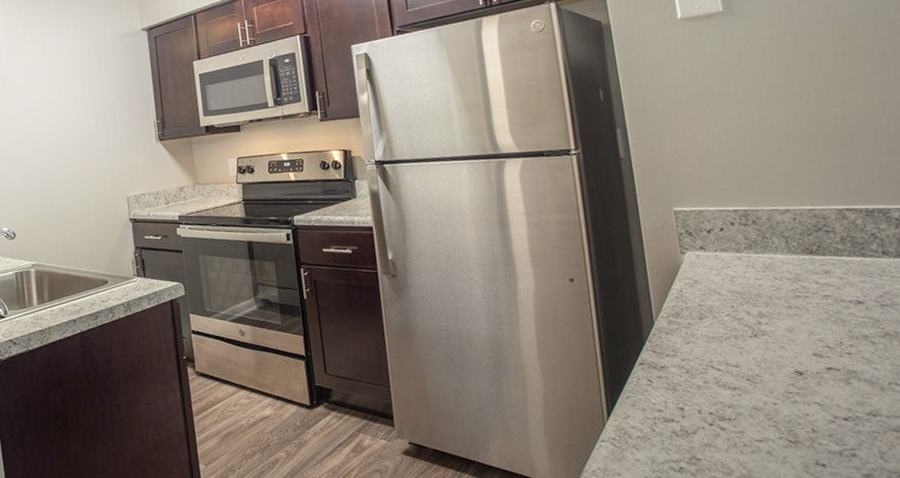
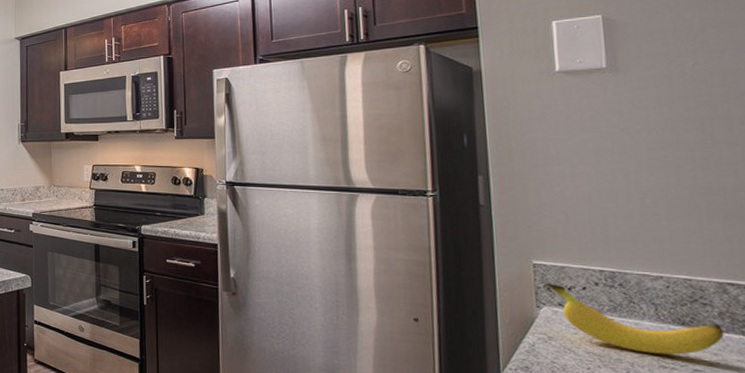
banana: none [686,228,847,286] -> present [545,282,725,355]

